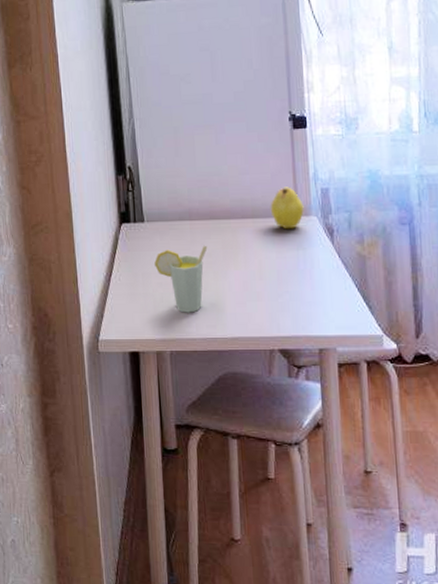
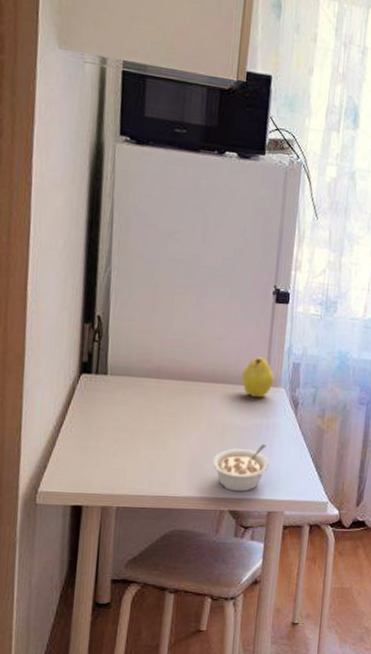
cup: present [154,245,208,313] -> none [112,404,172,470]
legume: none [254,277,314,330] -> present [212,444,270,492]

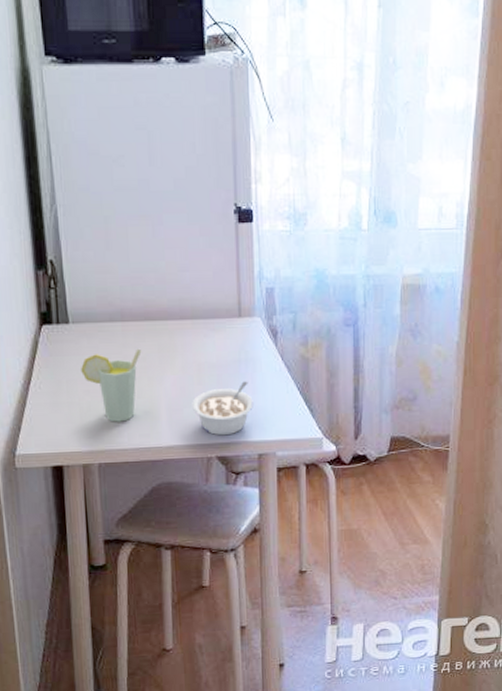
cup: none [112,404,172,470] -> present [81,348,142,422]
fruit: present [241,357,274,398] -> none [211,285,247,331]

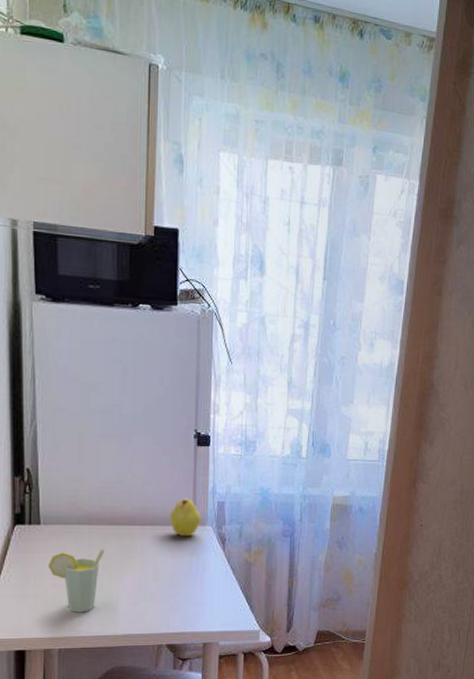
legume: present [192,381,255,436] -> none [147,580,202,627]
fruit: none [211,285,247,331] -> present [169,498,201,537]

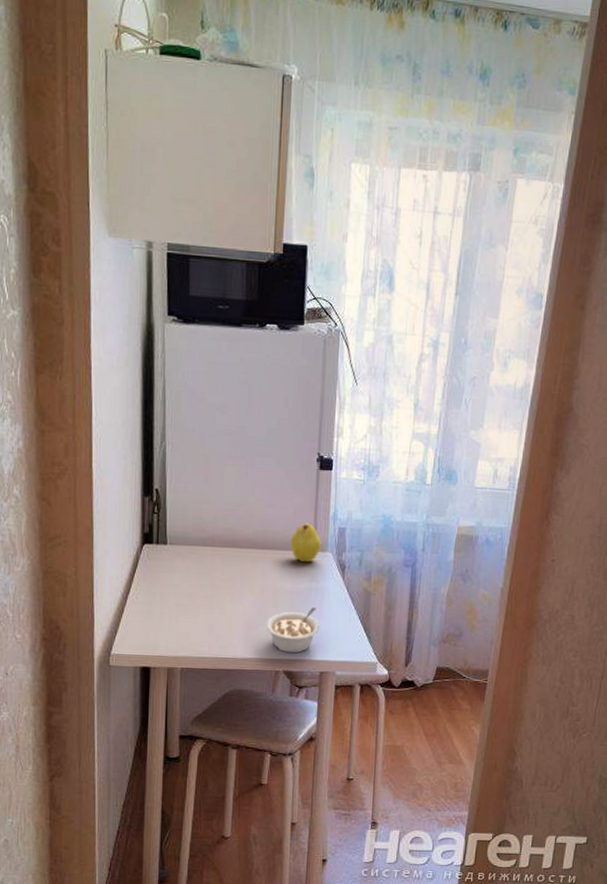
cup: present [49,549,105,613] -> none [174,571,227,634]
legume: none [147,580,202,627] -> present [266,607,320,653]

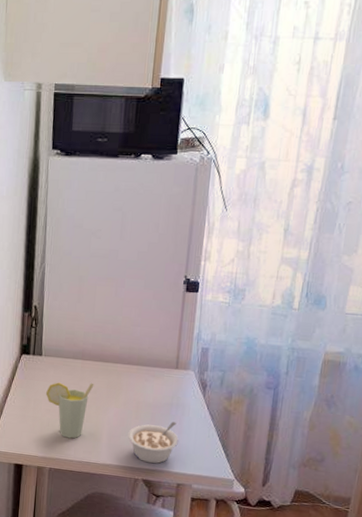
cup: none [174,571,227,634] -> present [46,382,94,439]
fruit: present [290,523,321,563] -> none [154,342,184,380]

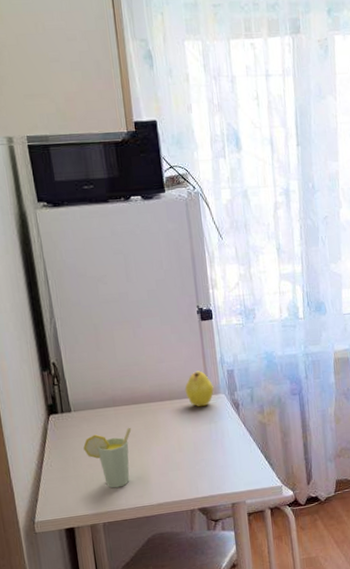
legume: present [128,422,180,464] -> none [175,446,225,492]
fruit: none [154,342,184,380] -> present [184,371,214,407]

